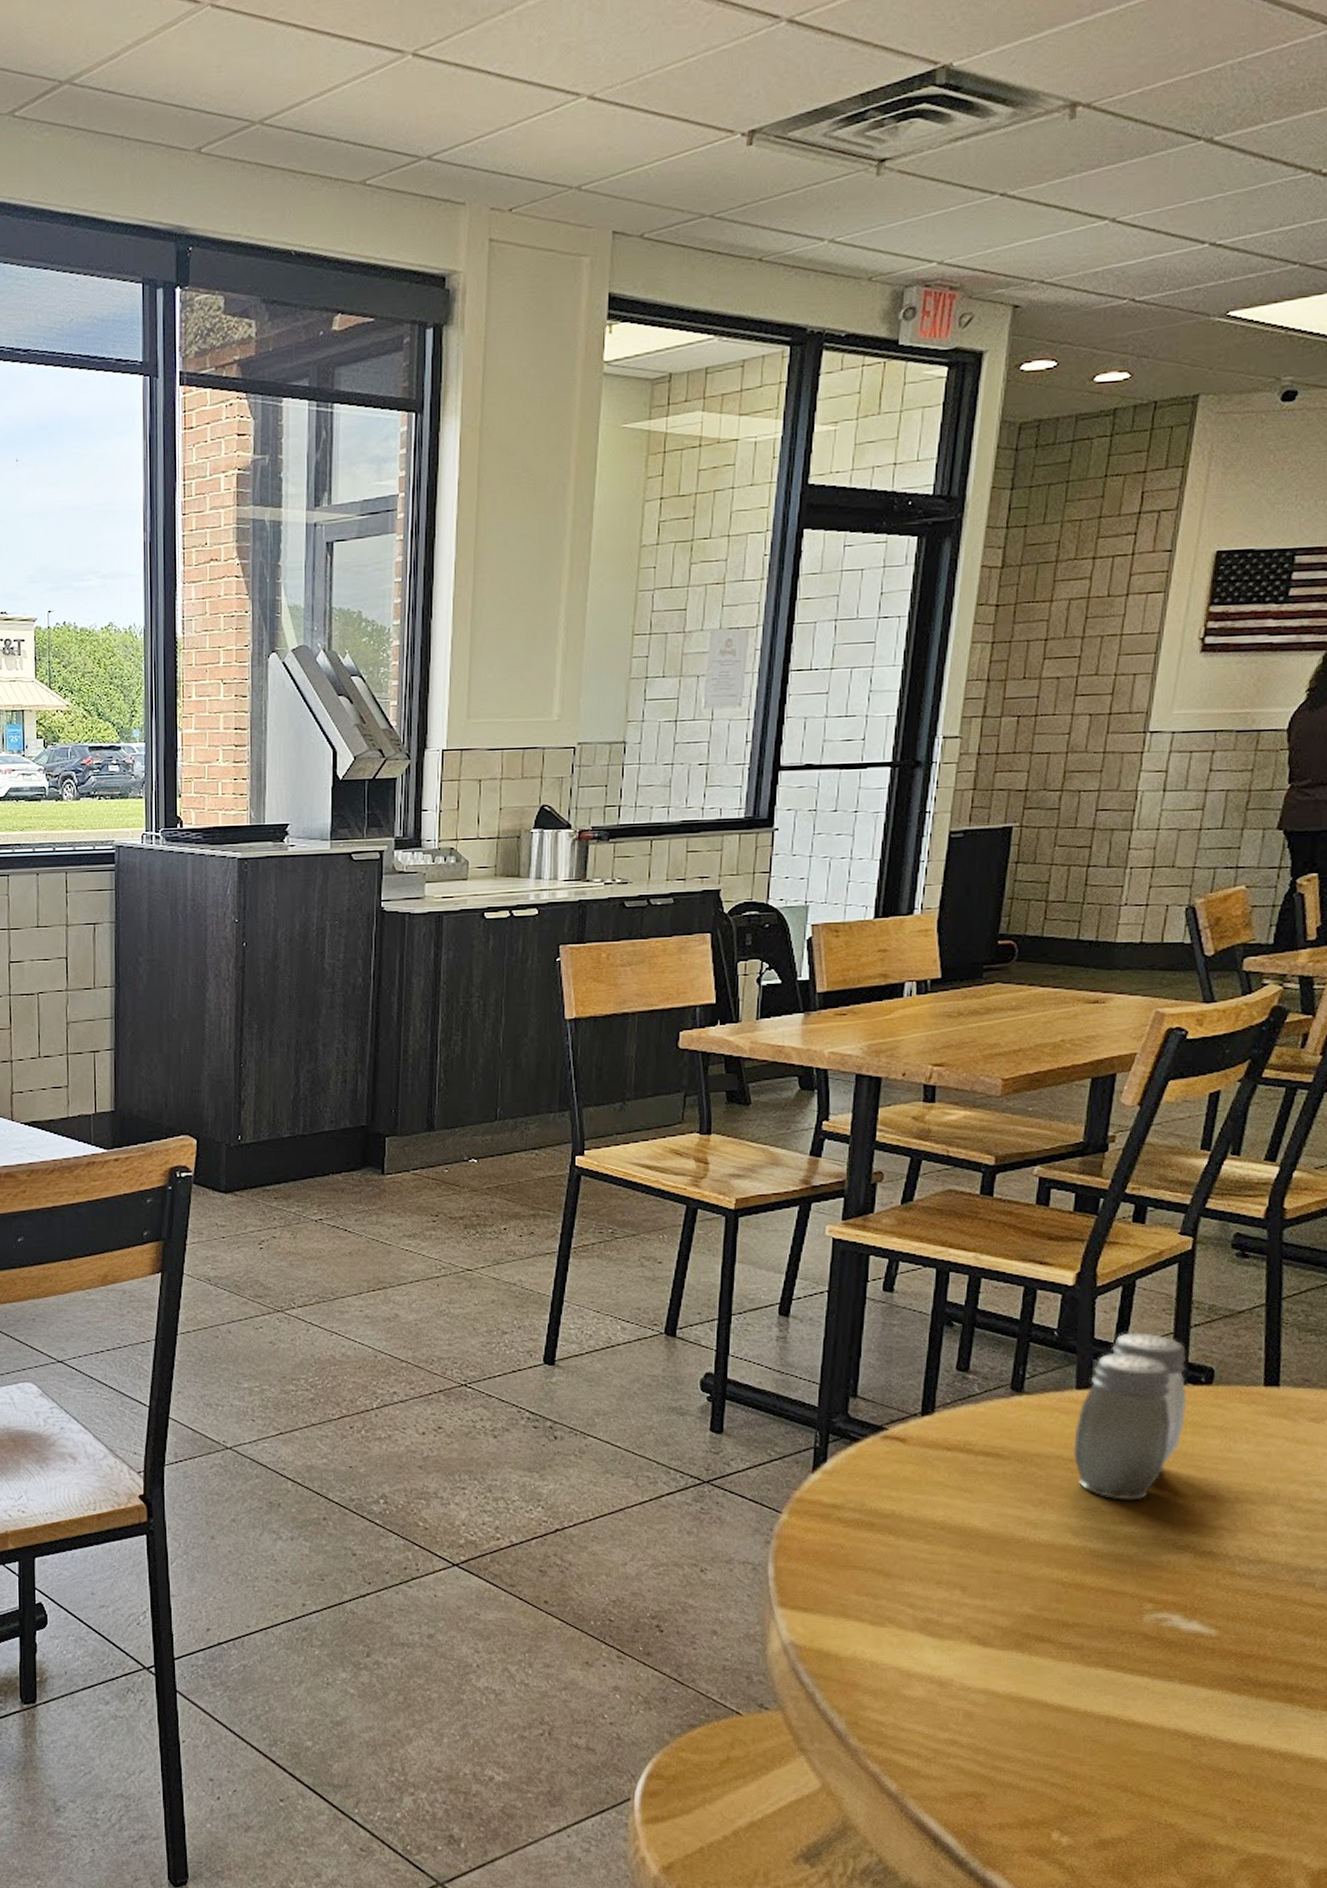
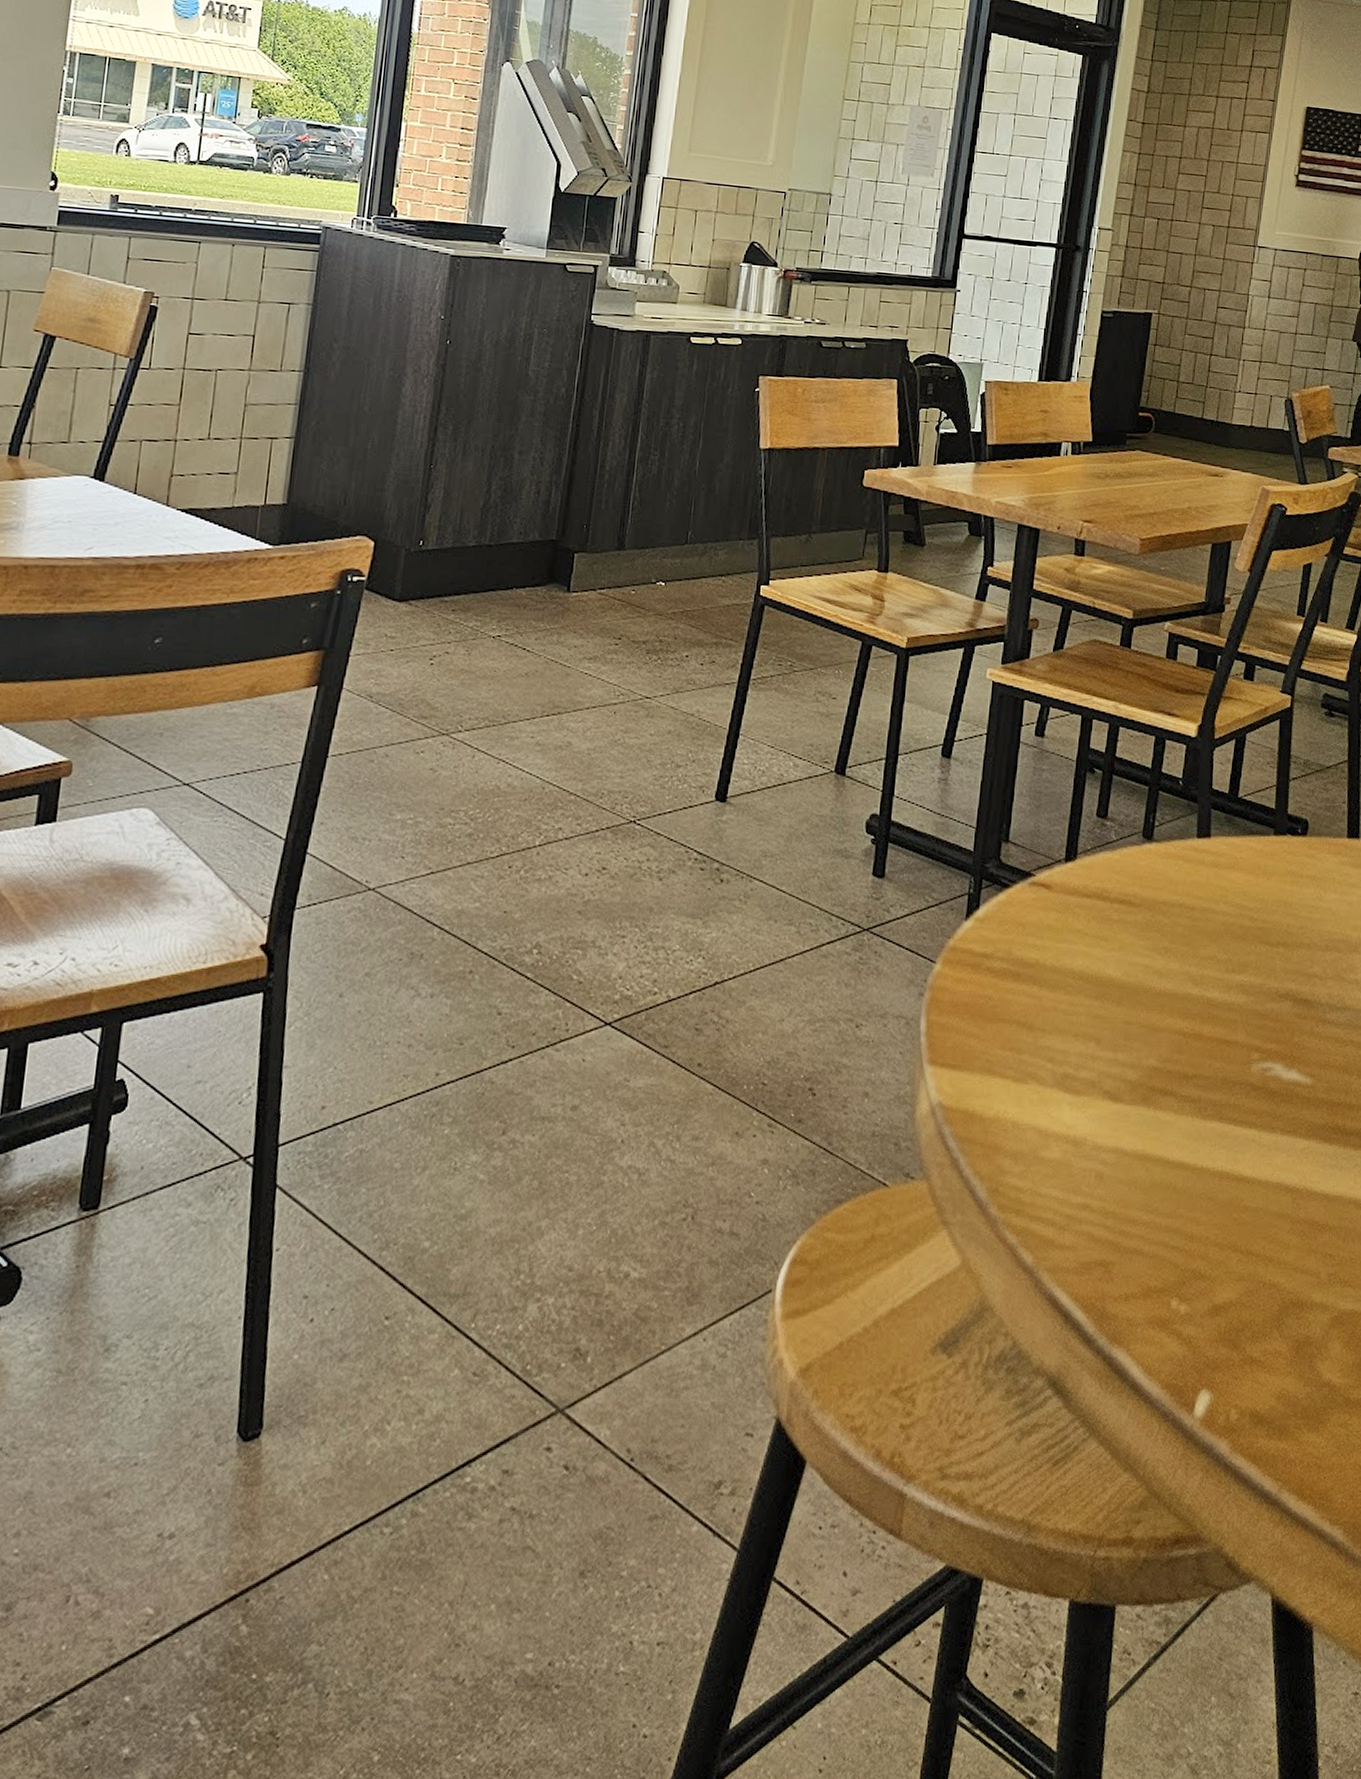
salt and pepper shaker: present [1073,1333,1188,1500] -> none [1194,784,1288,949]

